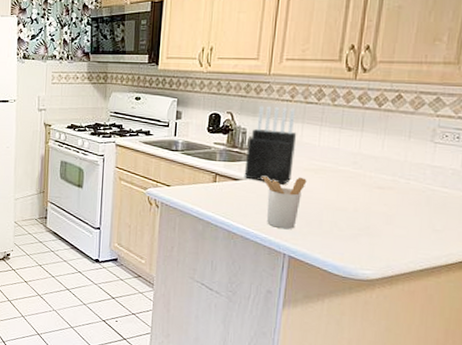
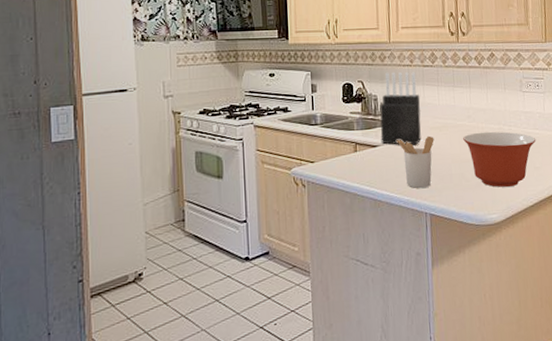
mixing bowl: none [343,181,442,245] -> present [463,131,536,187]

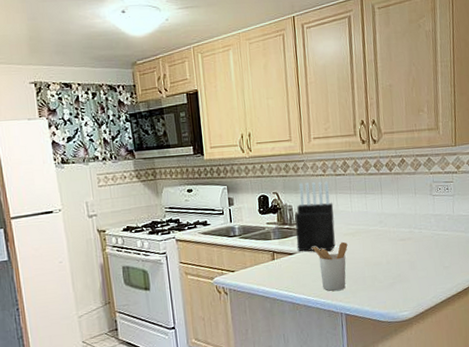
mixing bowl: present [463,131,536,187] -> none [375,234,446,287]

